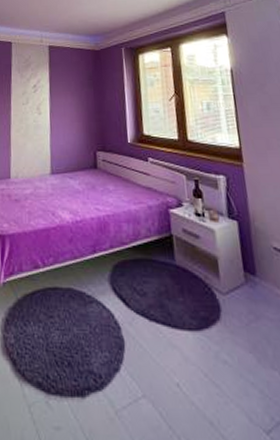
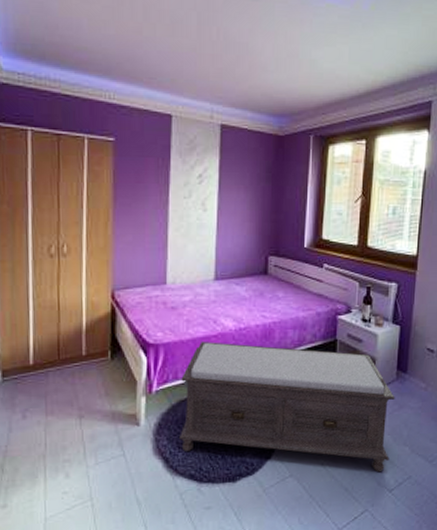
bench: none [25,234,258,404] -> present [178,342,395,473]

